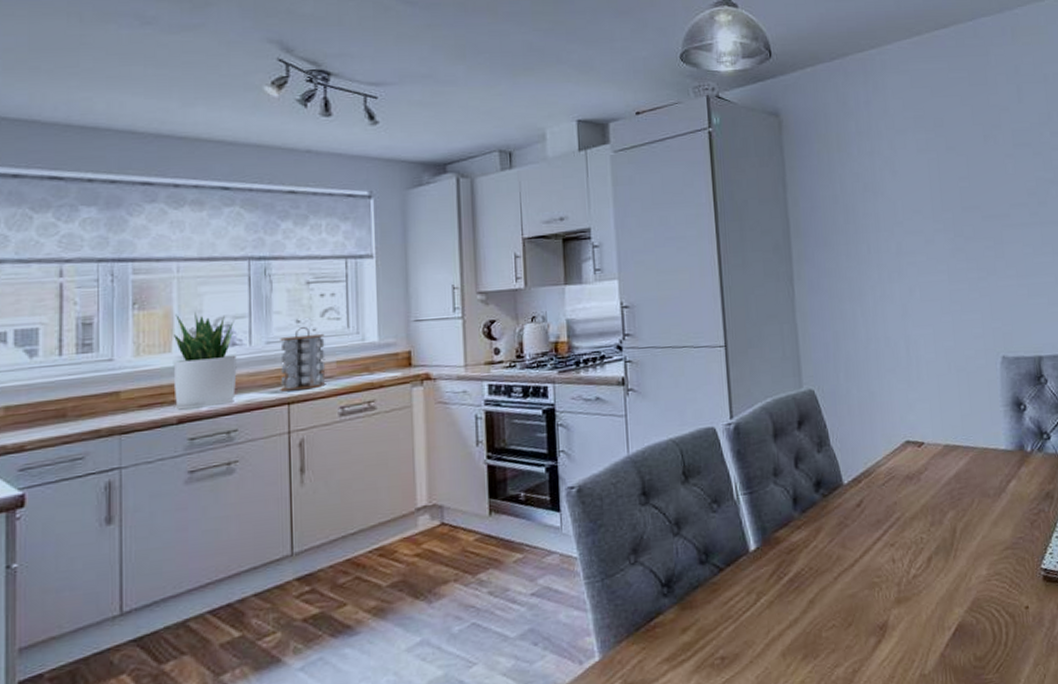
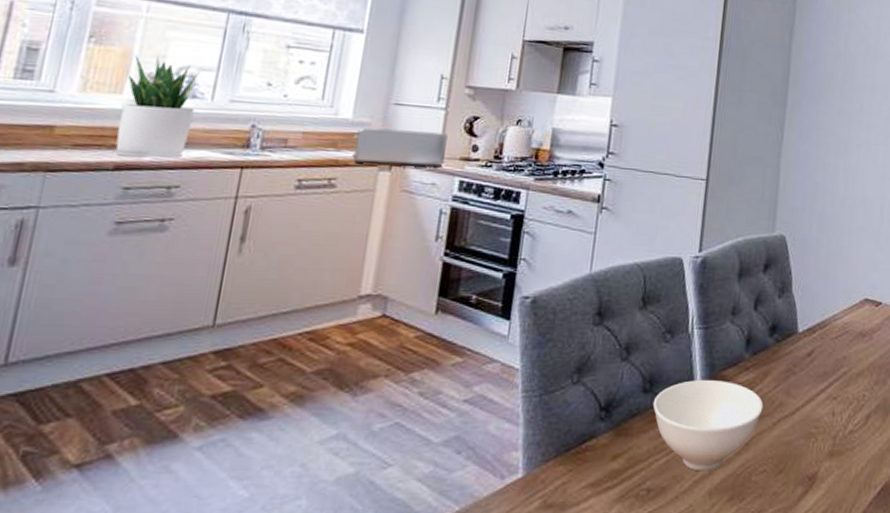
spice rack: present [280,326,326,392] -> none [235,90,296,157]
toaster: none [383,340,472,385] -> present [352,127,448,168]
bowl: none [711,542,822,635] -> present [652,380,764,472]

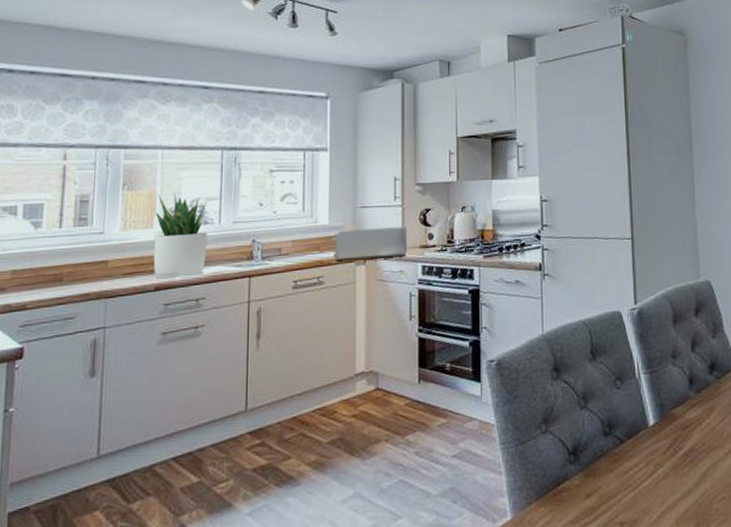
bowl: present [652,380,764,472] -> none [614,418,714,504]

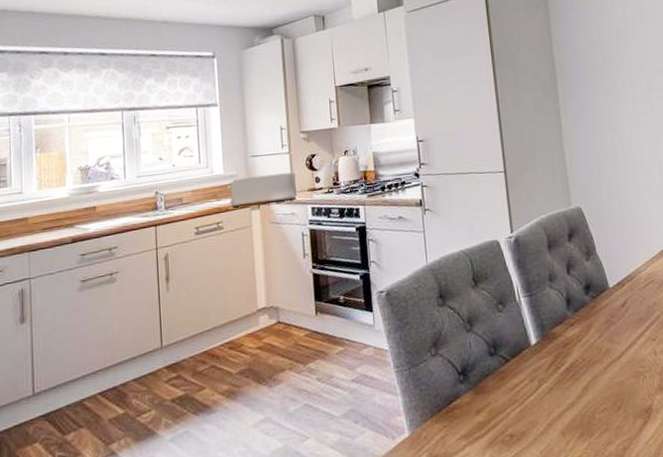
planter: present [153,194,208,279] -> none [67,154,116,232]

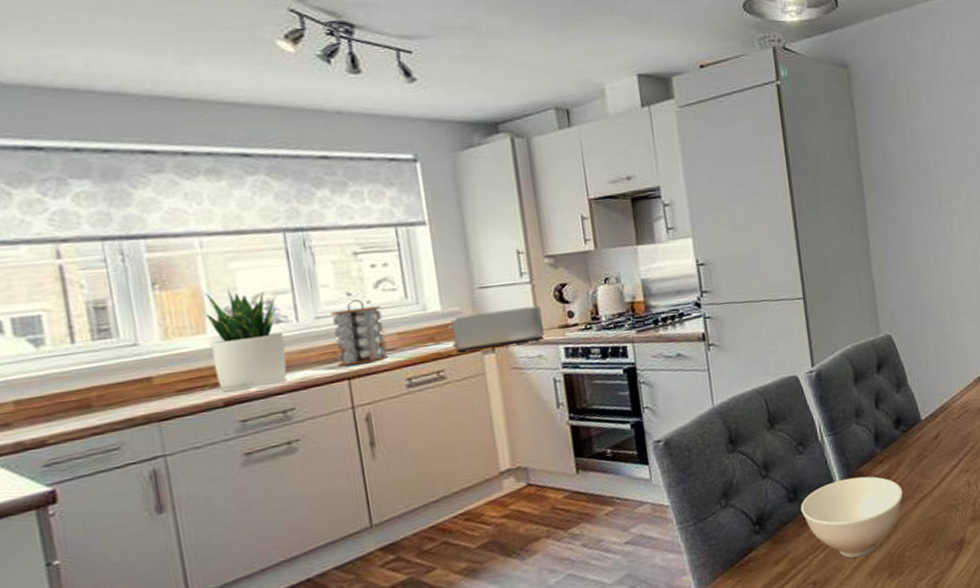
planter: none [67,154,116,232] -> present [205,290,287,392]
spice rack: none [147,162,184,216] -> present [330,298,388,368]
bowl: none [499,337,593,416] -> present [800,476,903,559]

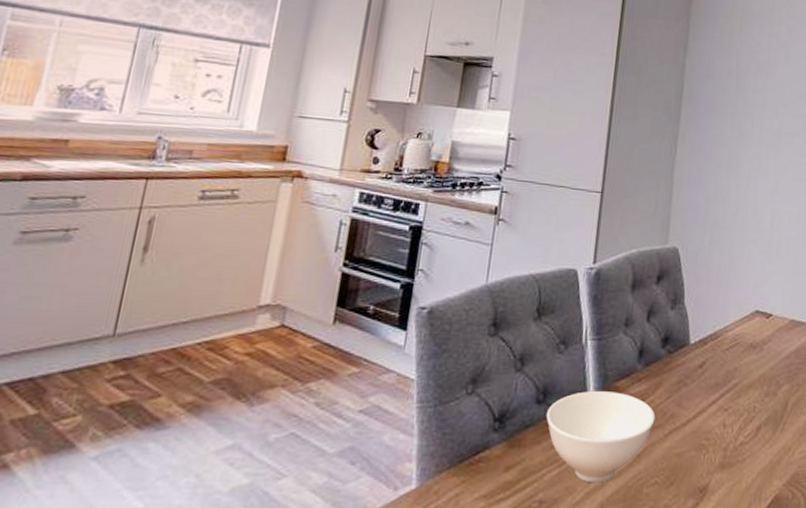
planter: present [205,290,287,392] -> none [23,67,109,169]
spice rack: present [330,298,388,368] -> none [140,102,202,168]
toaster: present [448,305,545,353] -> none [255,139,349,180]

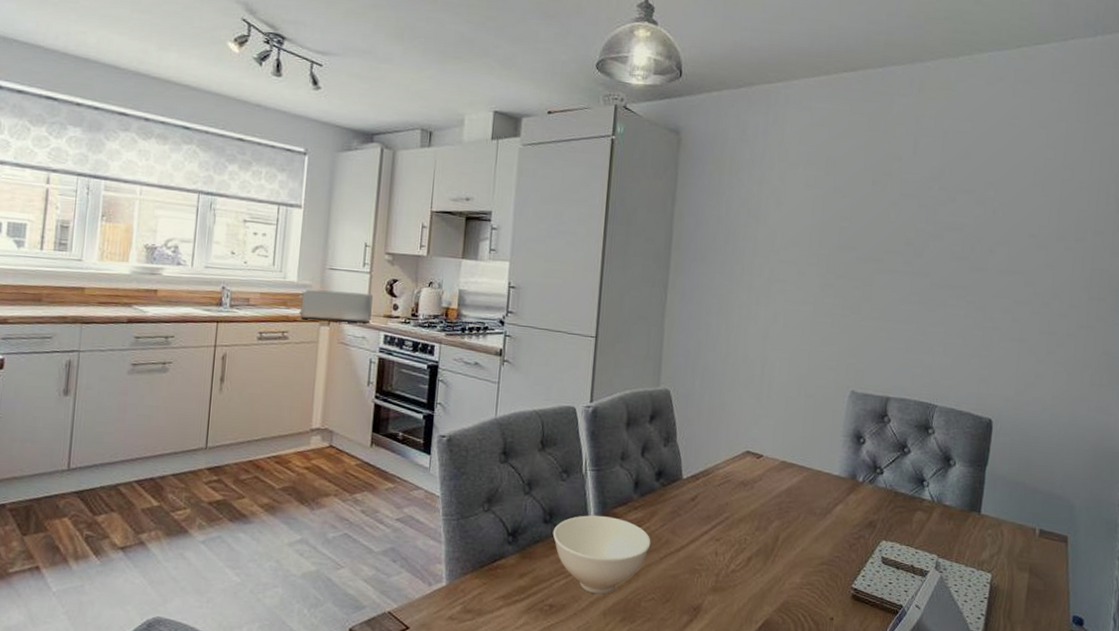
toaster: none [255,139,349,180] -> present [299,289,373,324]

